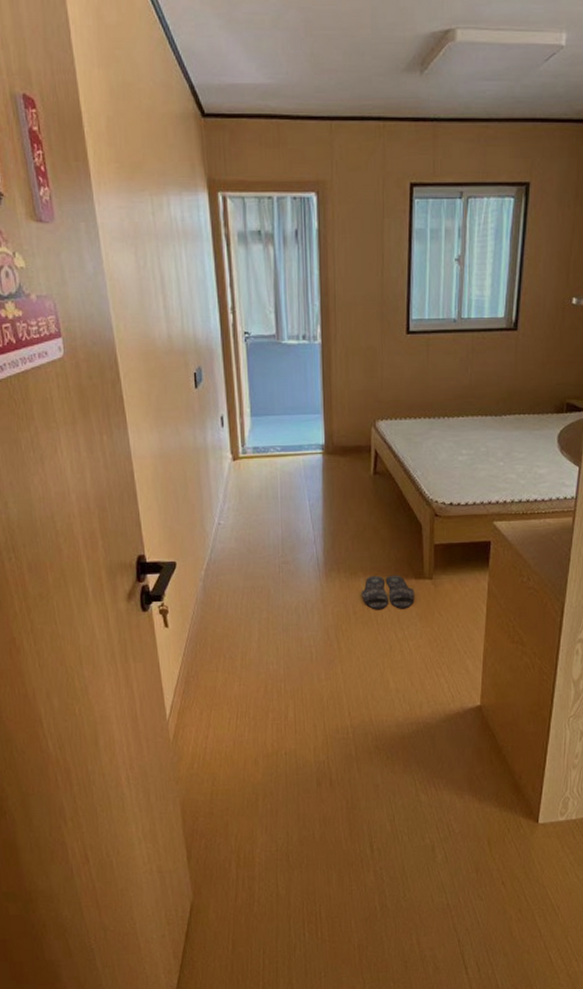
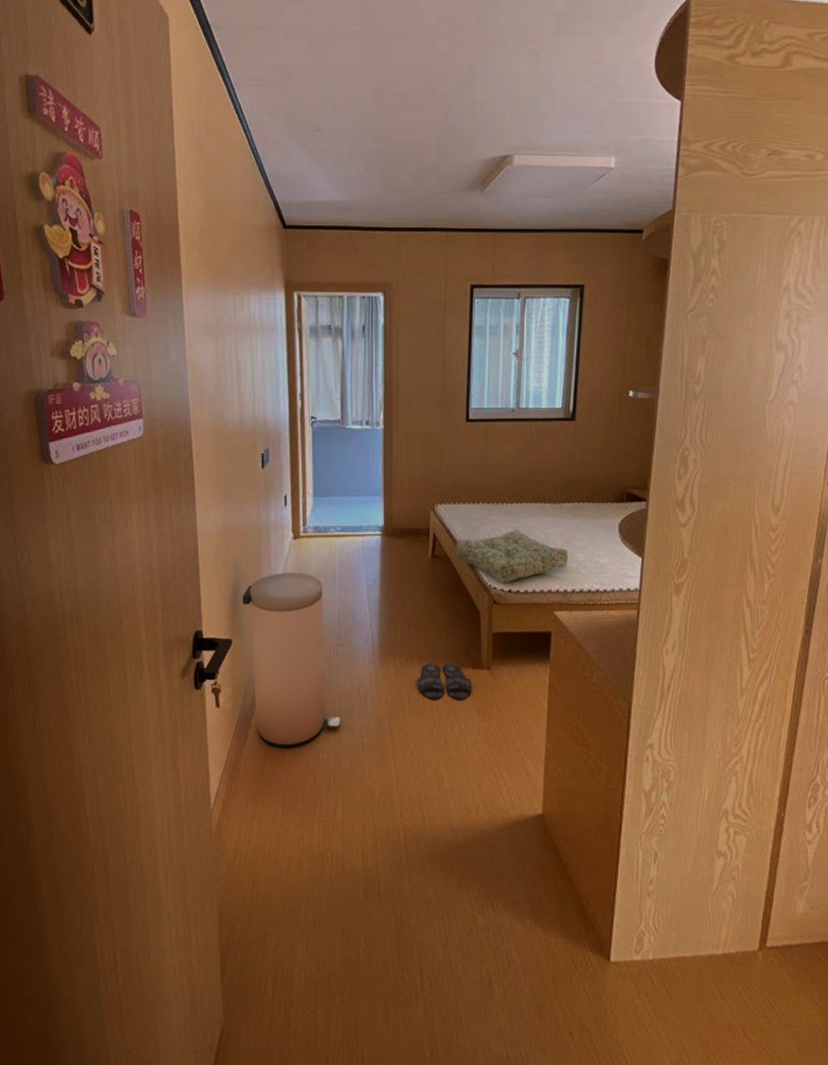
pedal bin: none [184,494,289,662] -> present [243,573,341,749]
seat cushion: none [398,443,508,497] -> present [456,529,568,584]

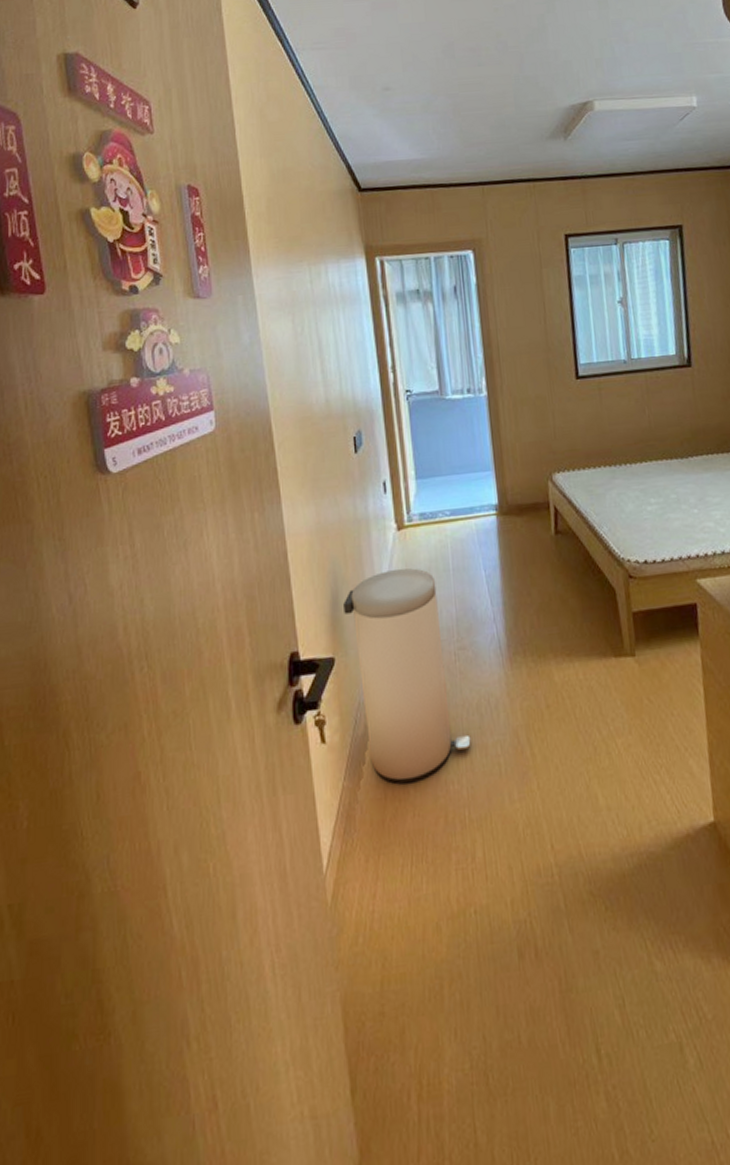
slippers: present [416,663,472,701] -> none [552,653,617,701]
seat cushion: present [456,529,568,584] -> none [580,492,705,555]

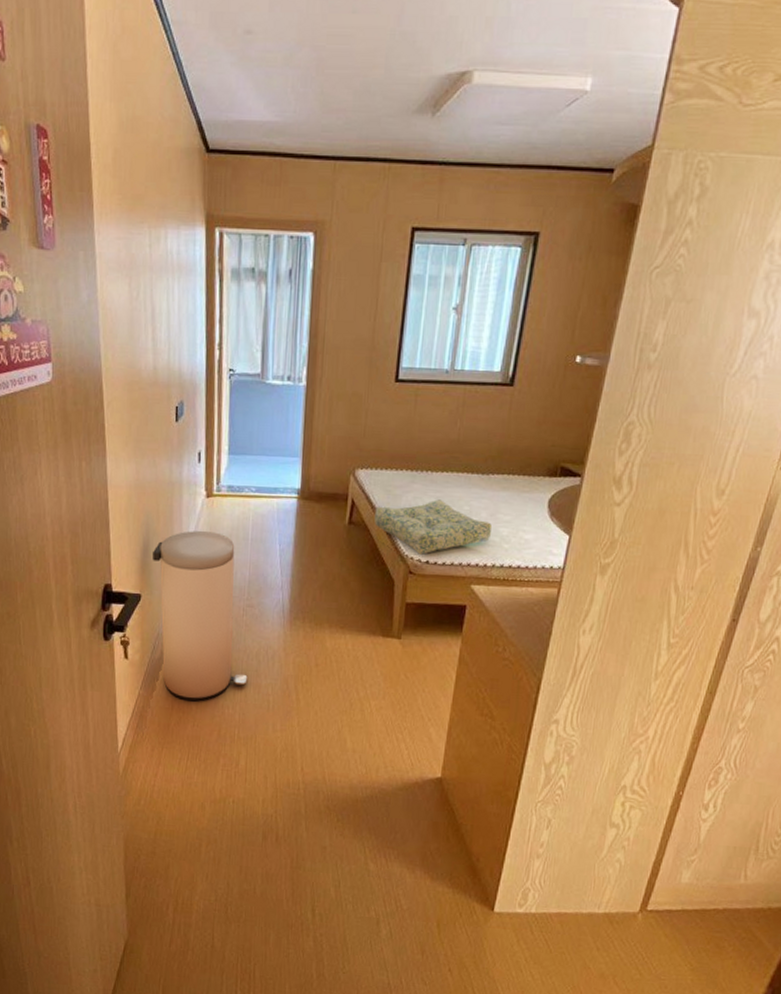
seat cushion: none [580,492,705,555] -> present [374,499,492,555]

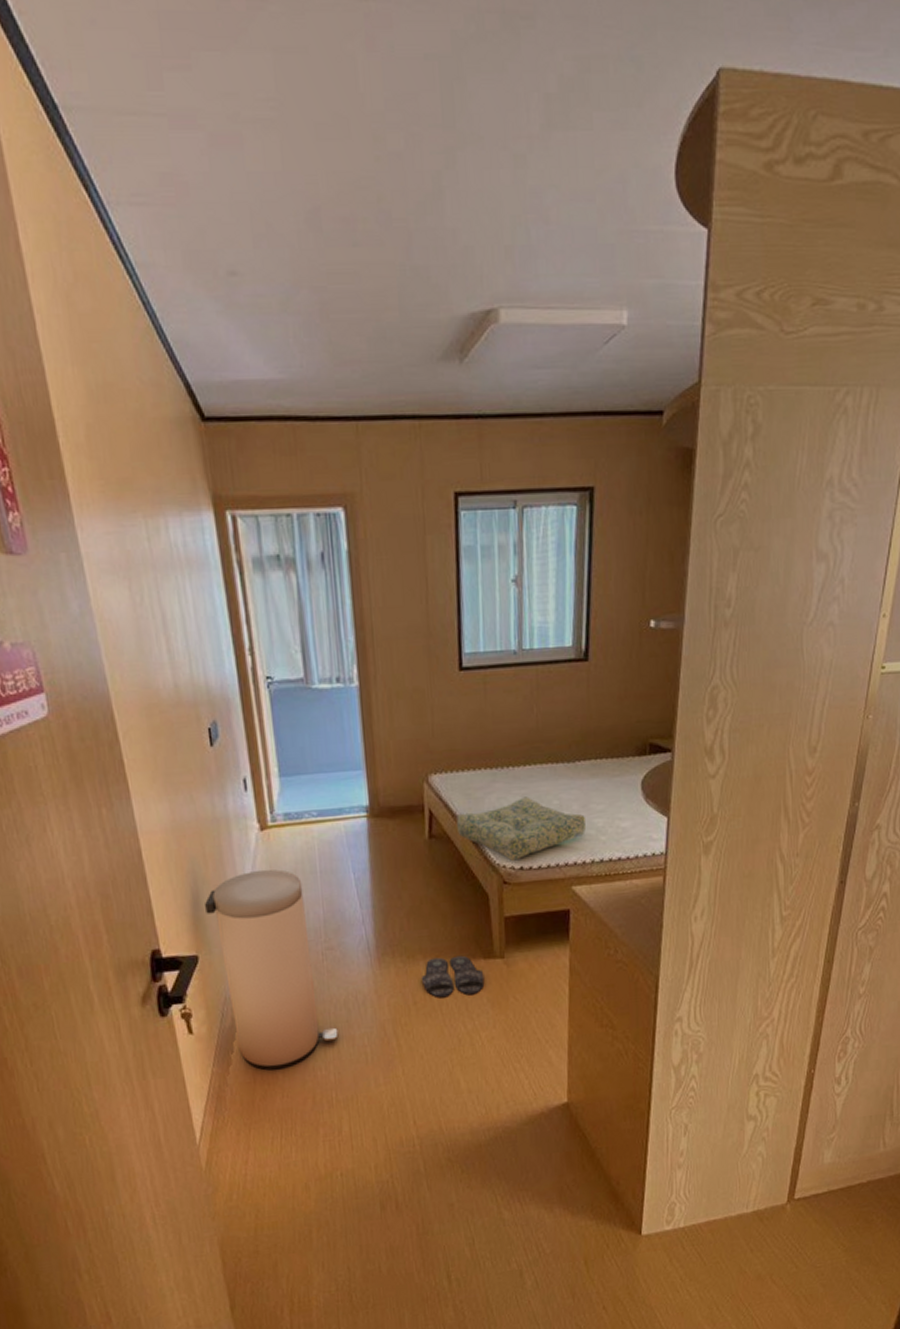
slippers: none [324,628,381,667] -> present [421,955,485,998]

